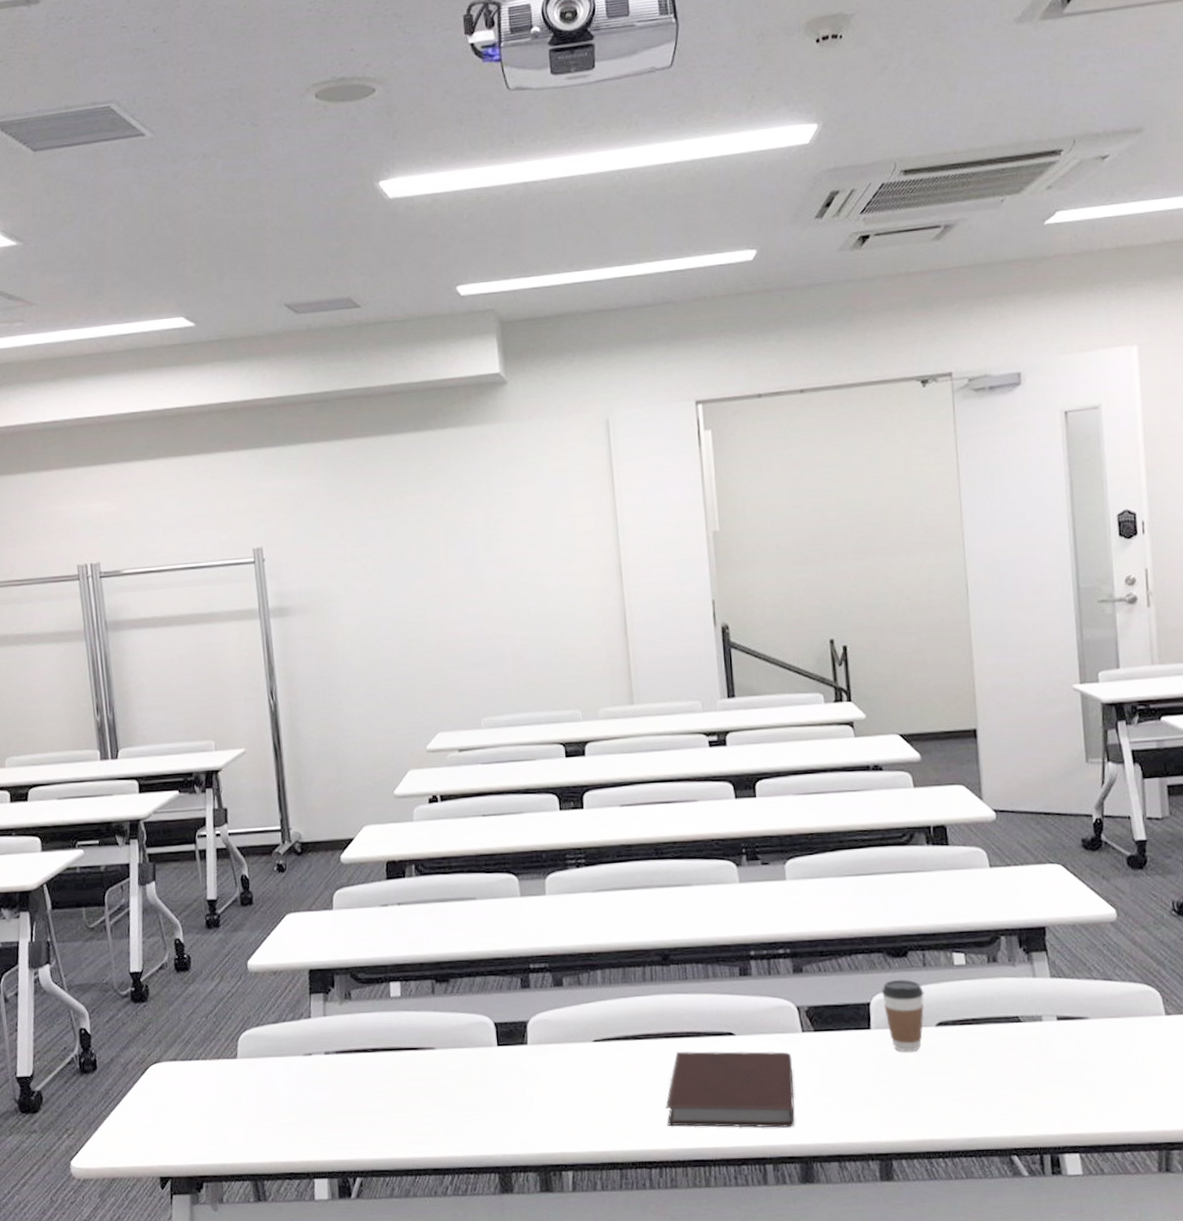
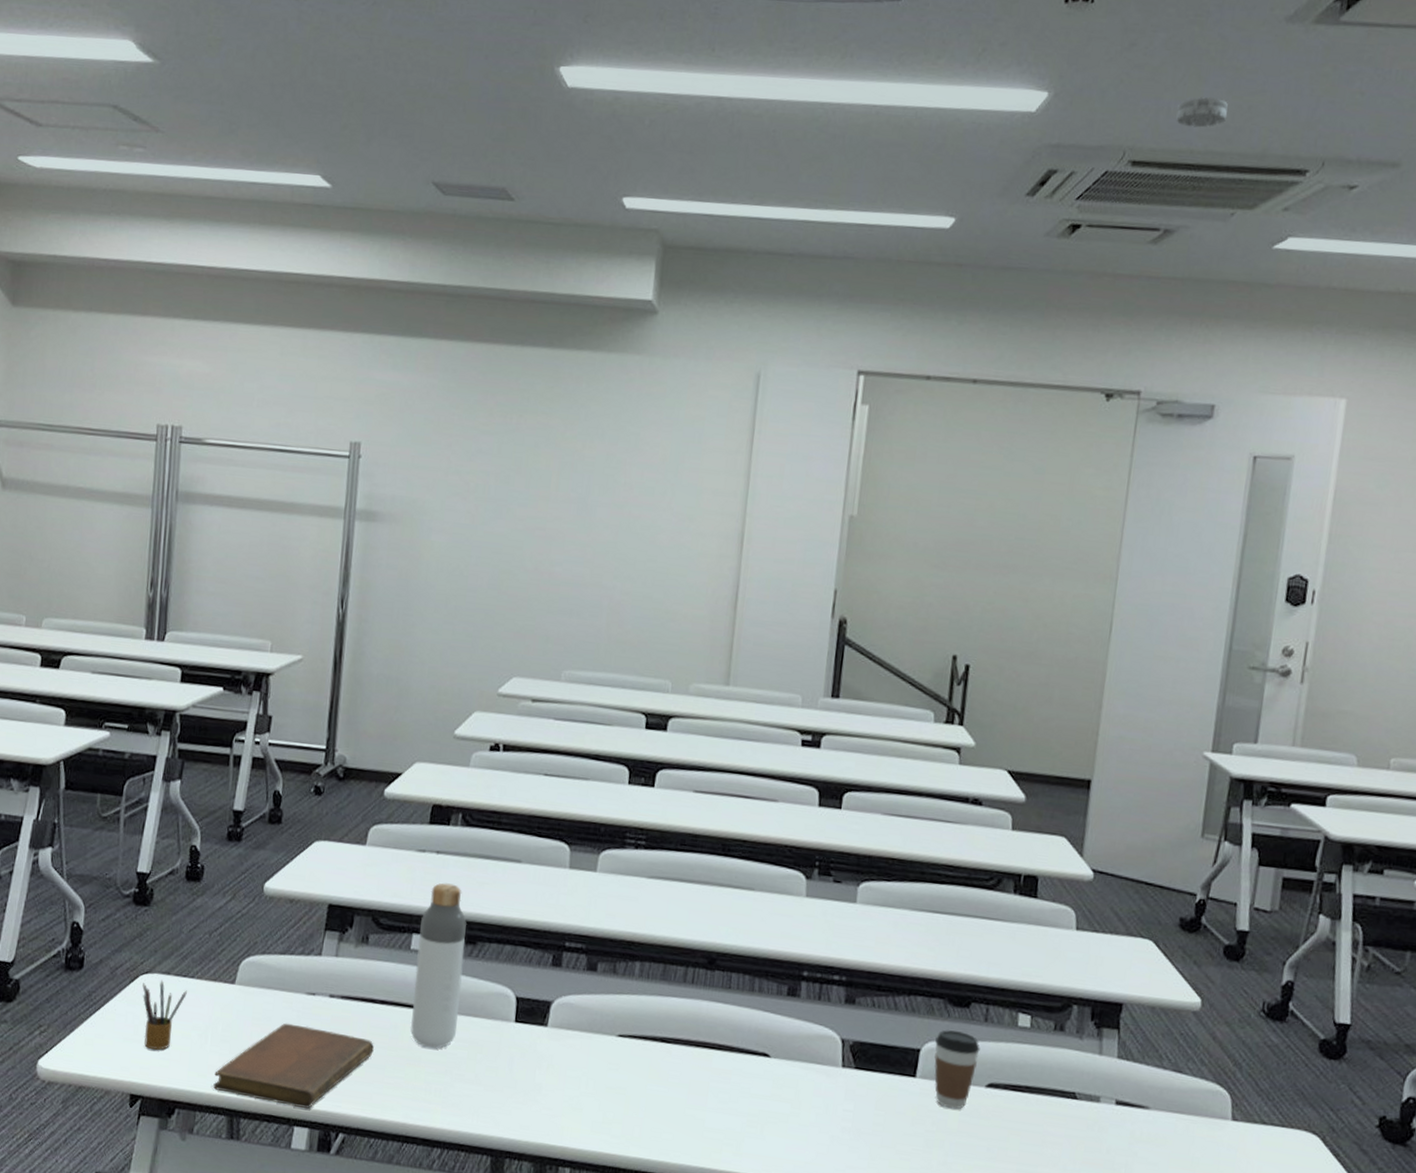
pencil box: none [153,1066,195,1132] -> present [142,979,187,1050]
notebook: none [233,1084,374,1161] -> present [213,1023,374,1109]
bottle: none [395,930,447,1085] -> present [410,883,467,1049]
notebook: present [666,1051,795,1128] -> none [680,1063,827,1165]
smoke detector: none [935,101,980,132] -> present [1176,97,1228,128]

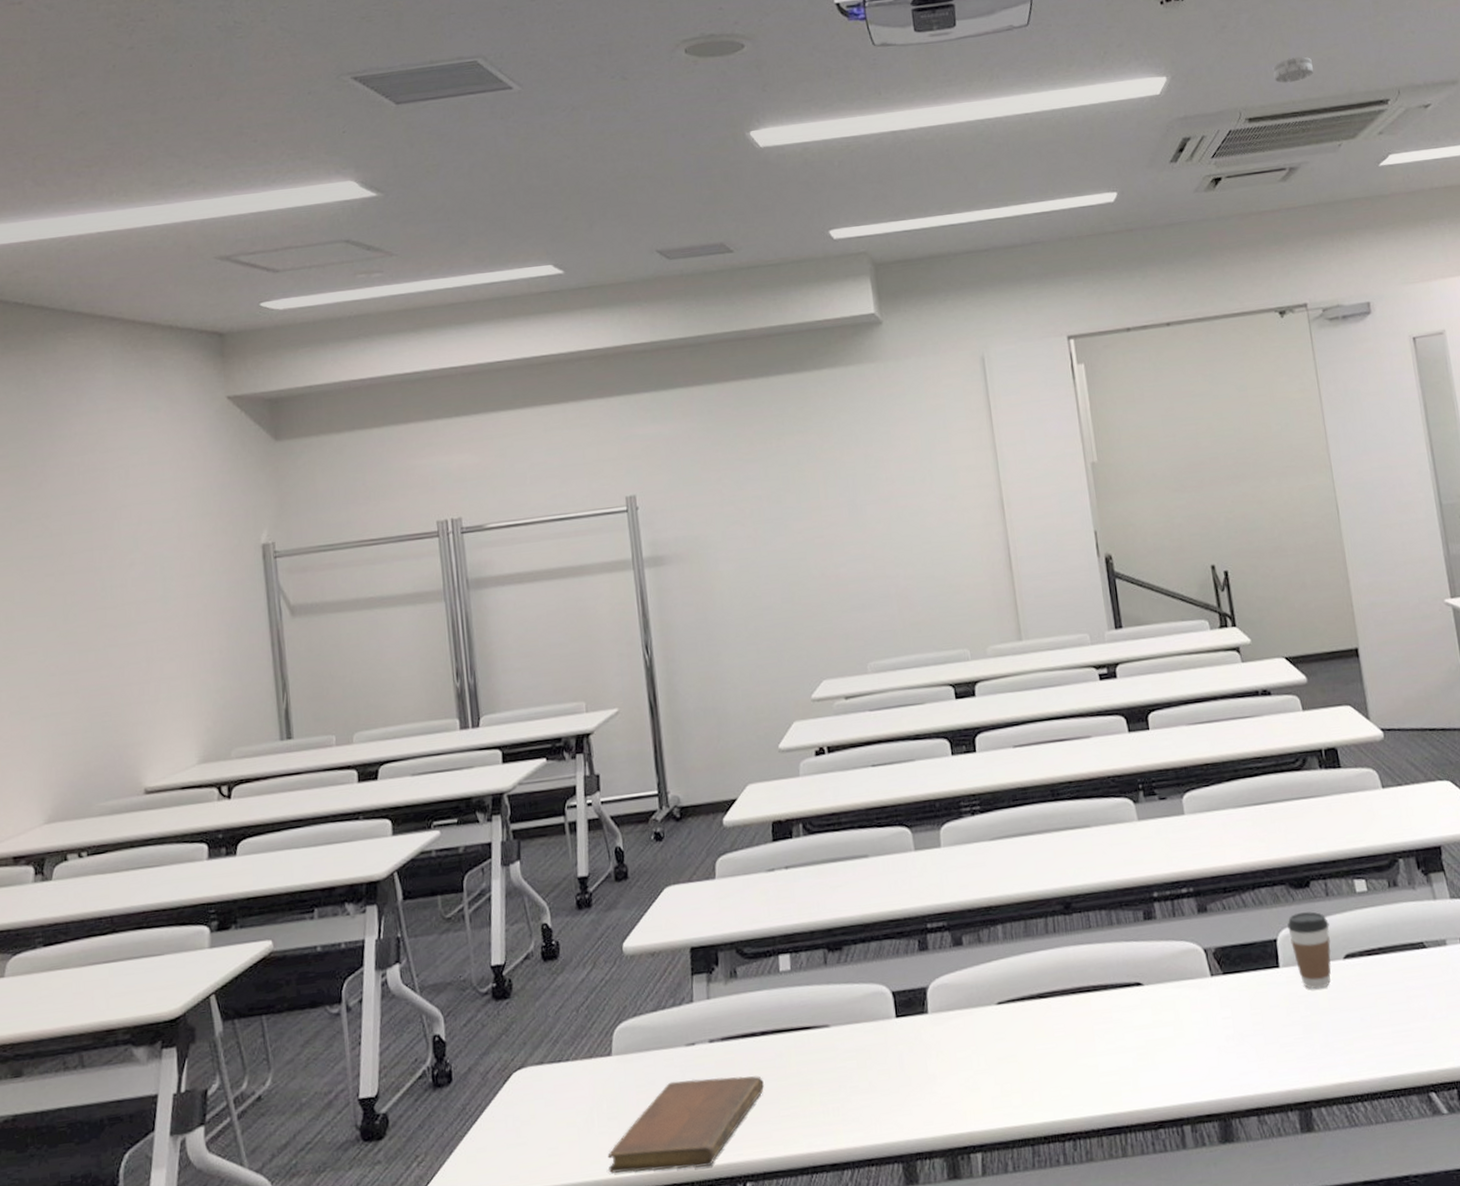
pencil box: present [142,979,187,1050] -> none [517,1071,565,1149]
bottle: present [410,883,467,1049] -> none [784,895,842,1068]

